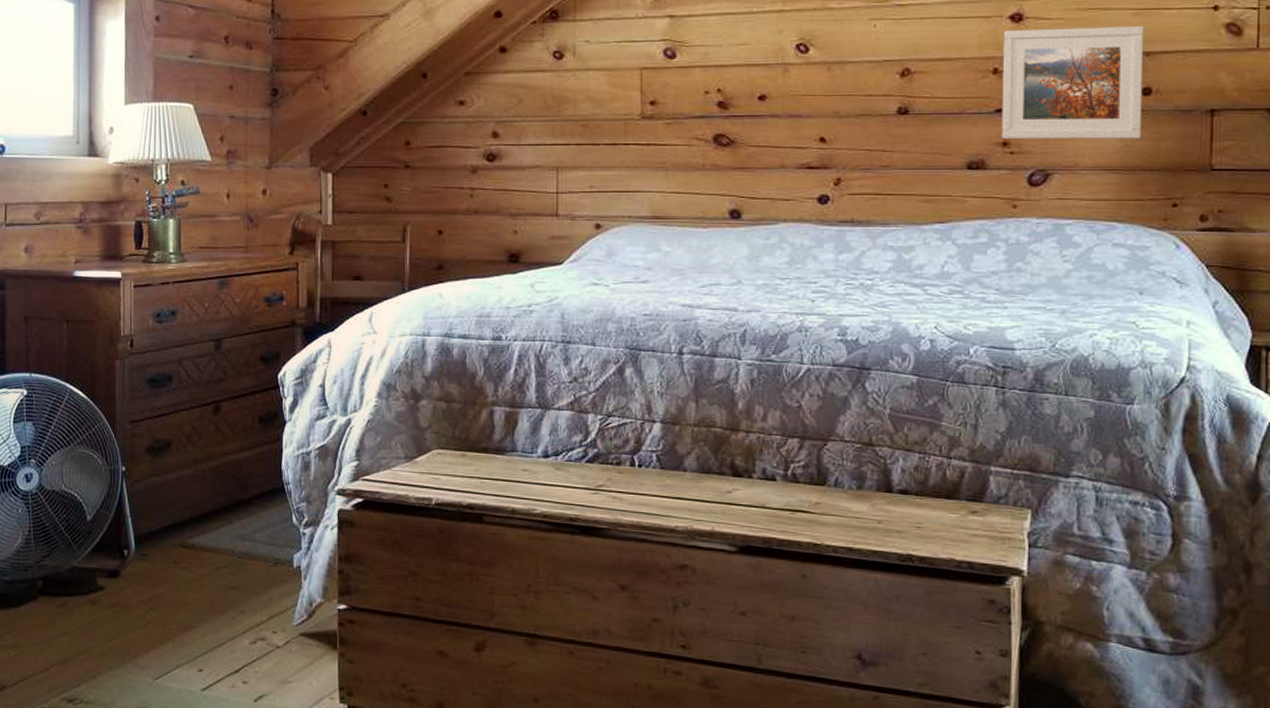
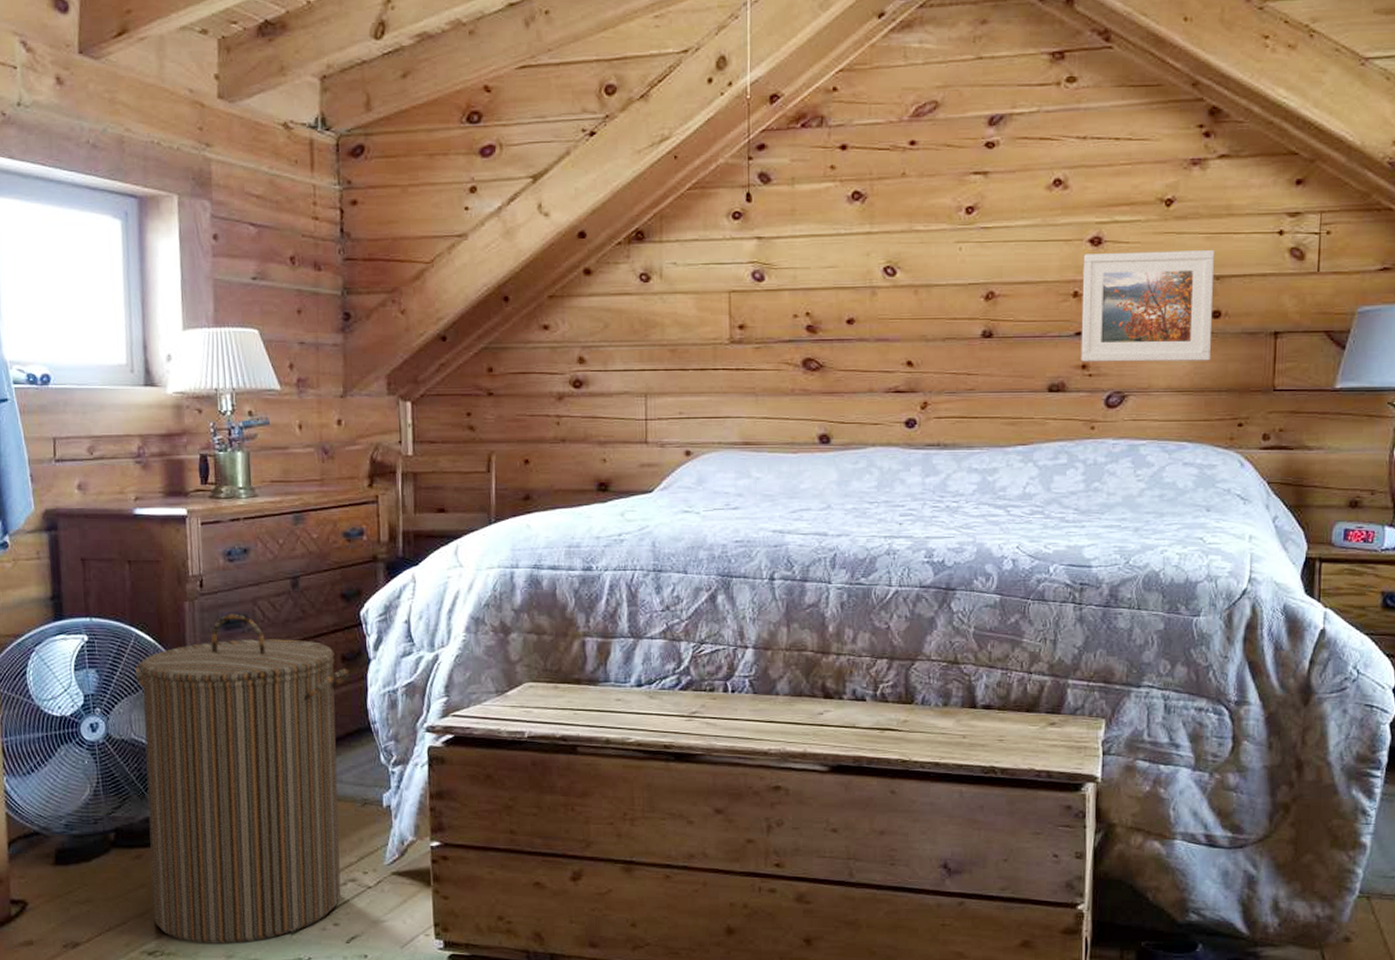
laundry hamper: none [67,373,266,696] -> present [134,613,350,944]

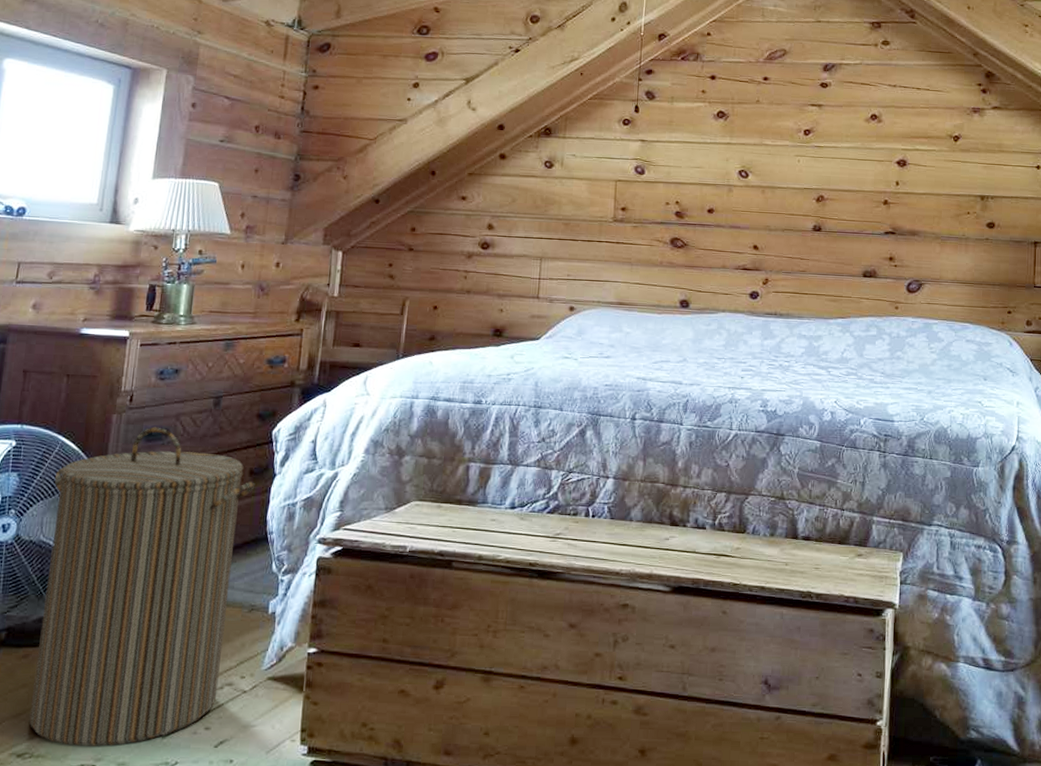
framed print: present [1080,250,1215,362] -> none [888,172,990,261]

